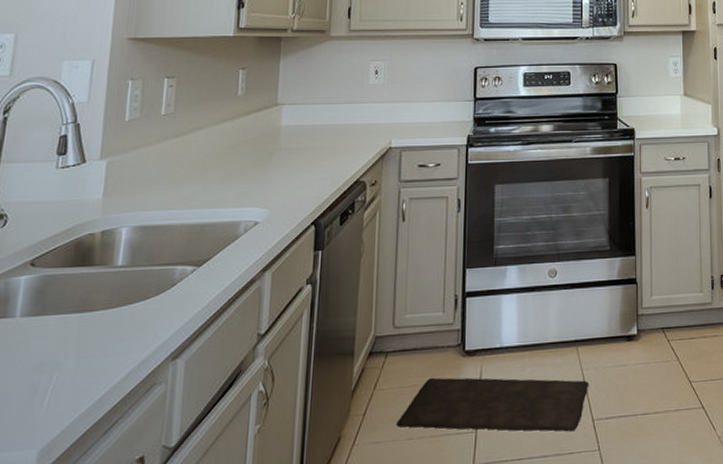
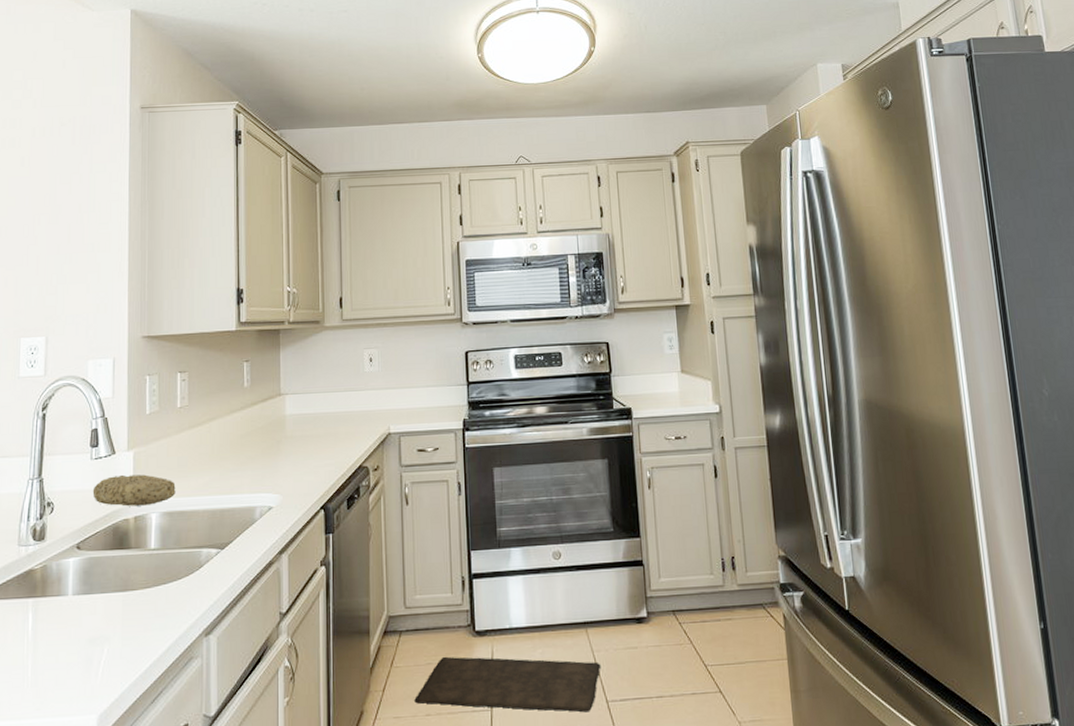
sponge: none [55,185,152,220] -> present [92,474,176,507]

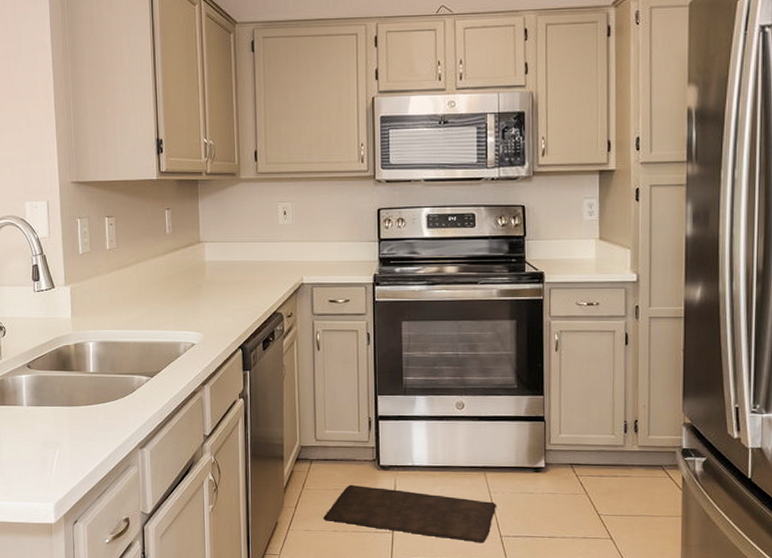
sponge: present [92,474,176,507] -> none [37,306,109,335]

